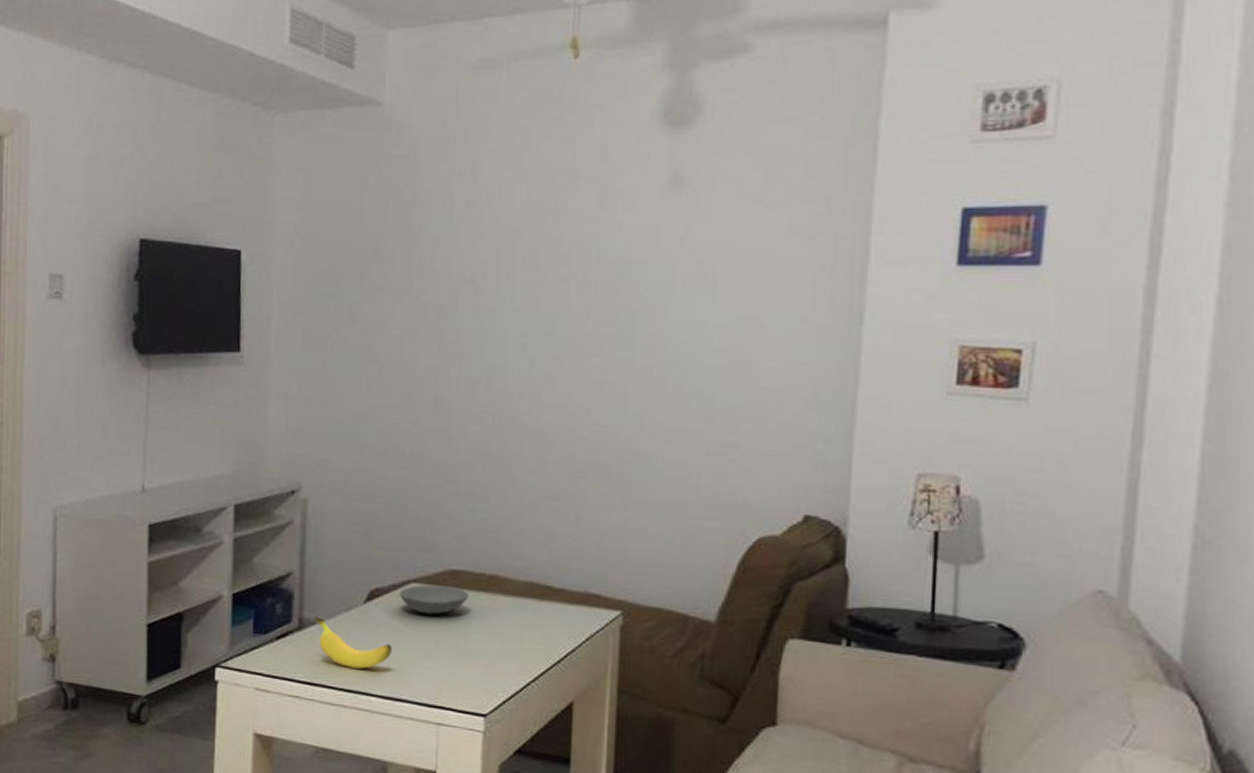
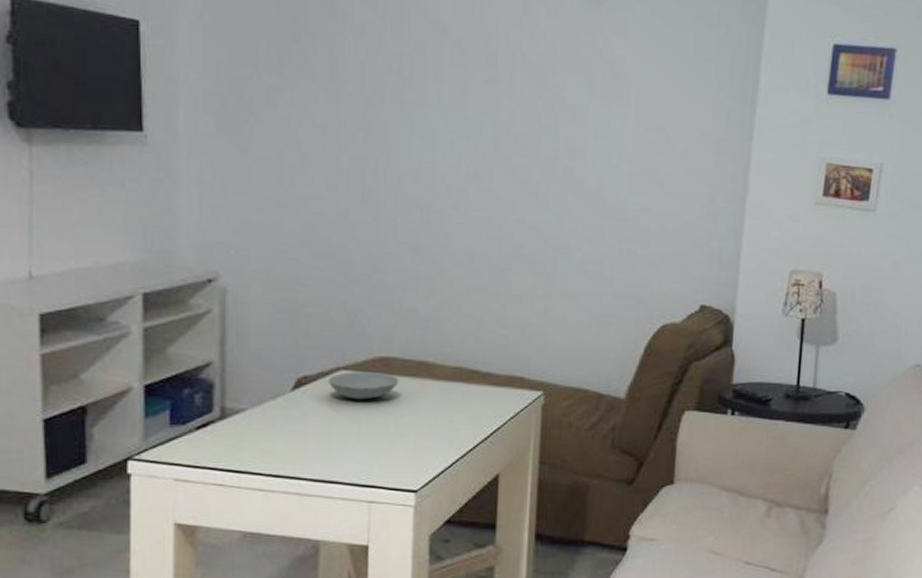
banana: present [314,615,392,669] -> none [238,404,322,454]

